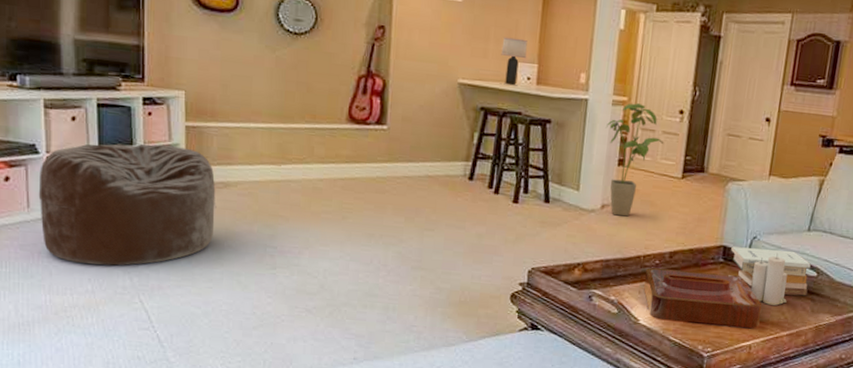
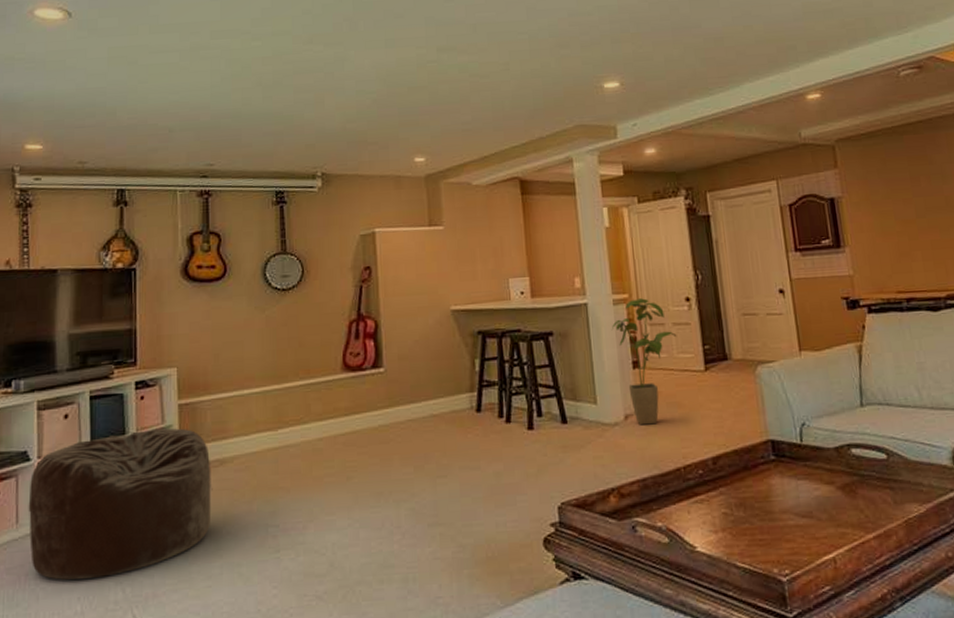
table lamp: present [501,37,527,86] -> none [489,254,517,304]
decorative tray: present [644,268,762,328] -> none [689,473,838,543]
books: present [731,246,811,296] -> none [780,433,883,488]
candle: present [750,253,788,306] -> none [811,438,862,503]

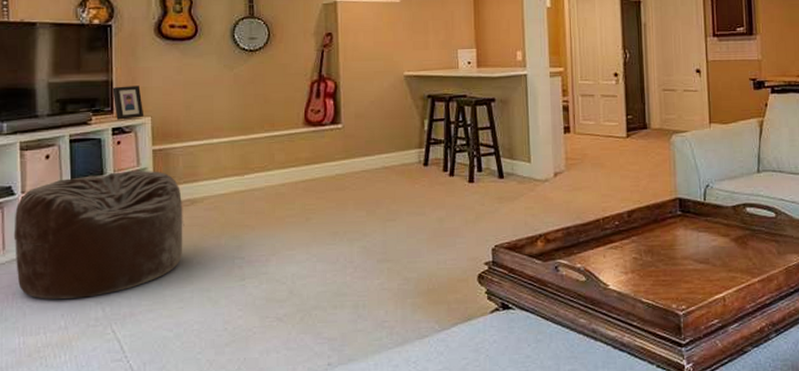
picture frame: none [136,333,170,372] -> present [112,85,144,120]
house plant: present [611,298,677,425] -> none [547,72,605,182]

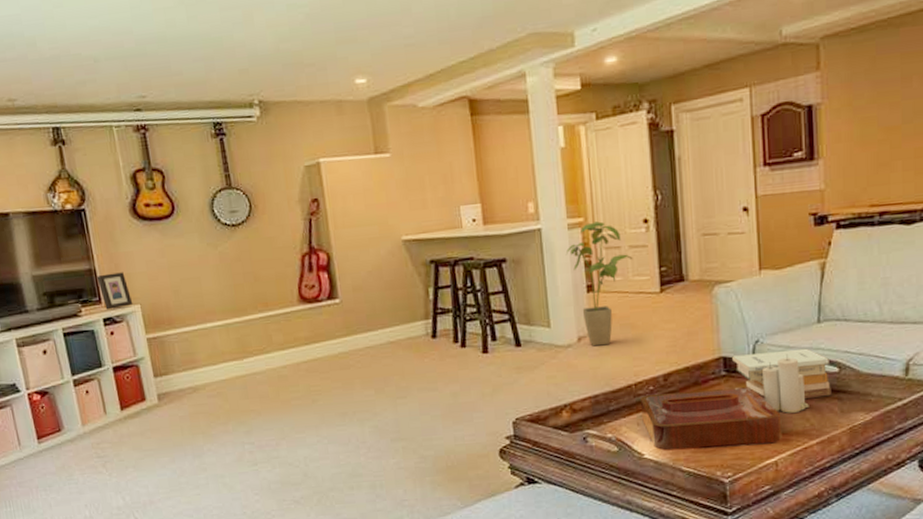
bean bag chair: present [13,171,184,300] -> none [23,360,192,491]
house plant: none [547,72,605,182] -> present [565,221,633,346]
decorative tray: none [606,226,729,282] -> present [640,387,782,451]
books: none [687,194,770,241] -> present [732,348,832,400]
candle: none [712,198,751,252] -> present [762,354,809,413]

